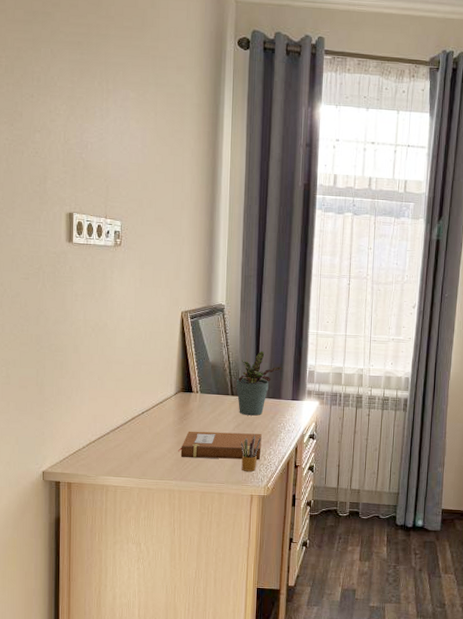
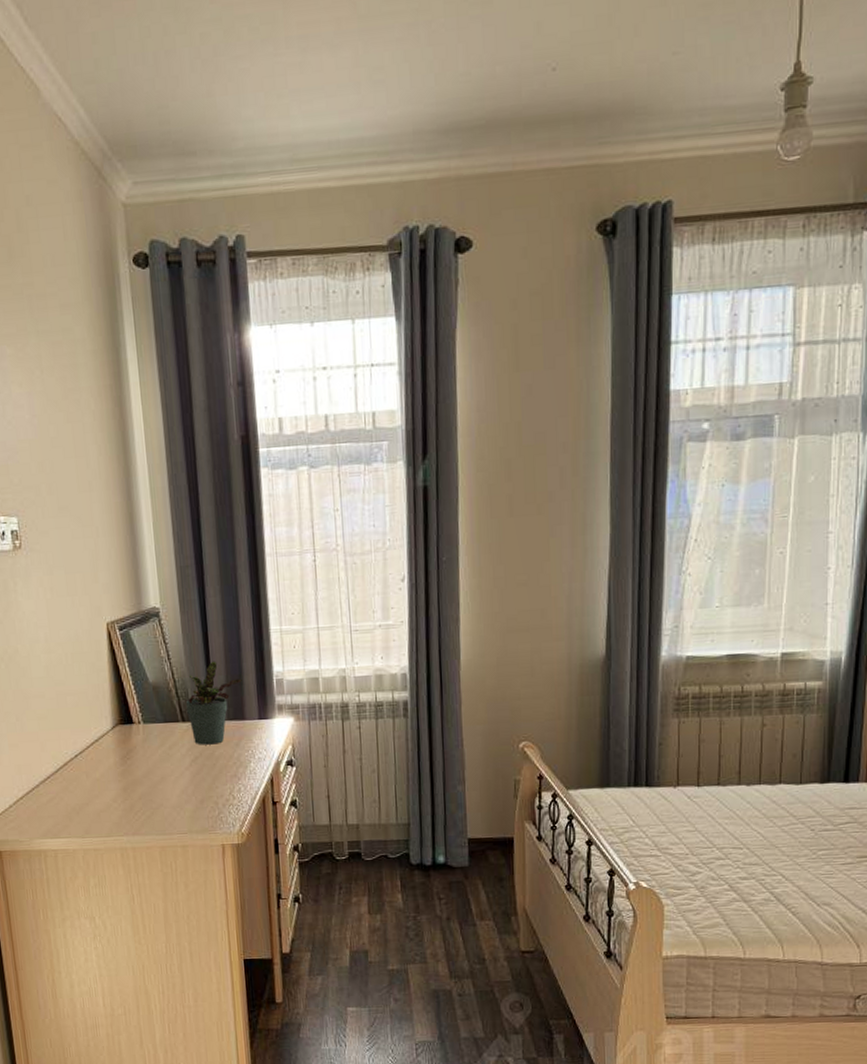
notebook: present [178,431,262,460] -> none [125,767,229,807]
pencil box: present [241,434,262,472] -> none [201,767,227,816]

